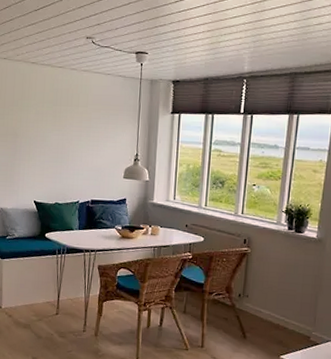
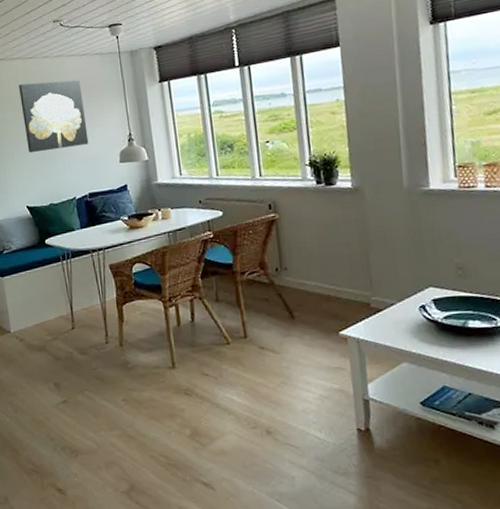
wall art: none [43,89,101,156] -> present [19,79,89,153]

